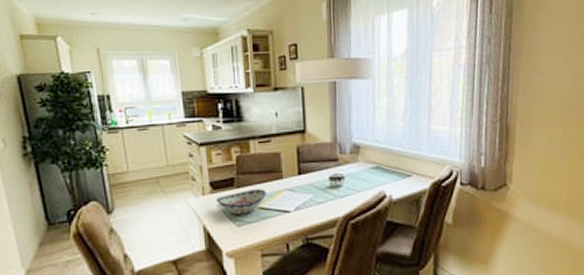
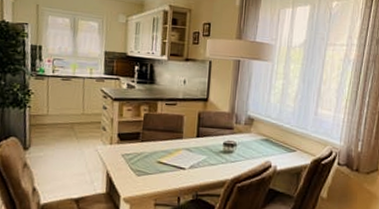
decorative bowl: present [215,189,266,214] -> none [121,145,167,165]

